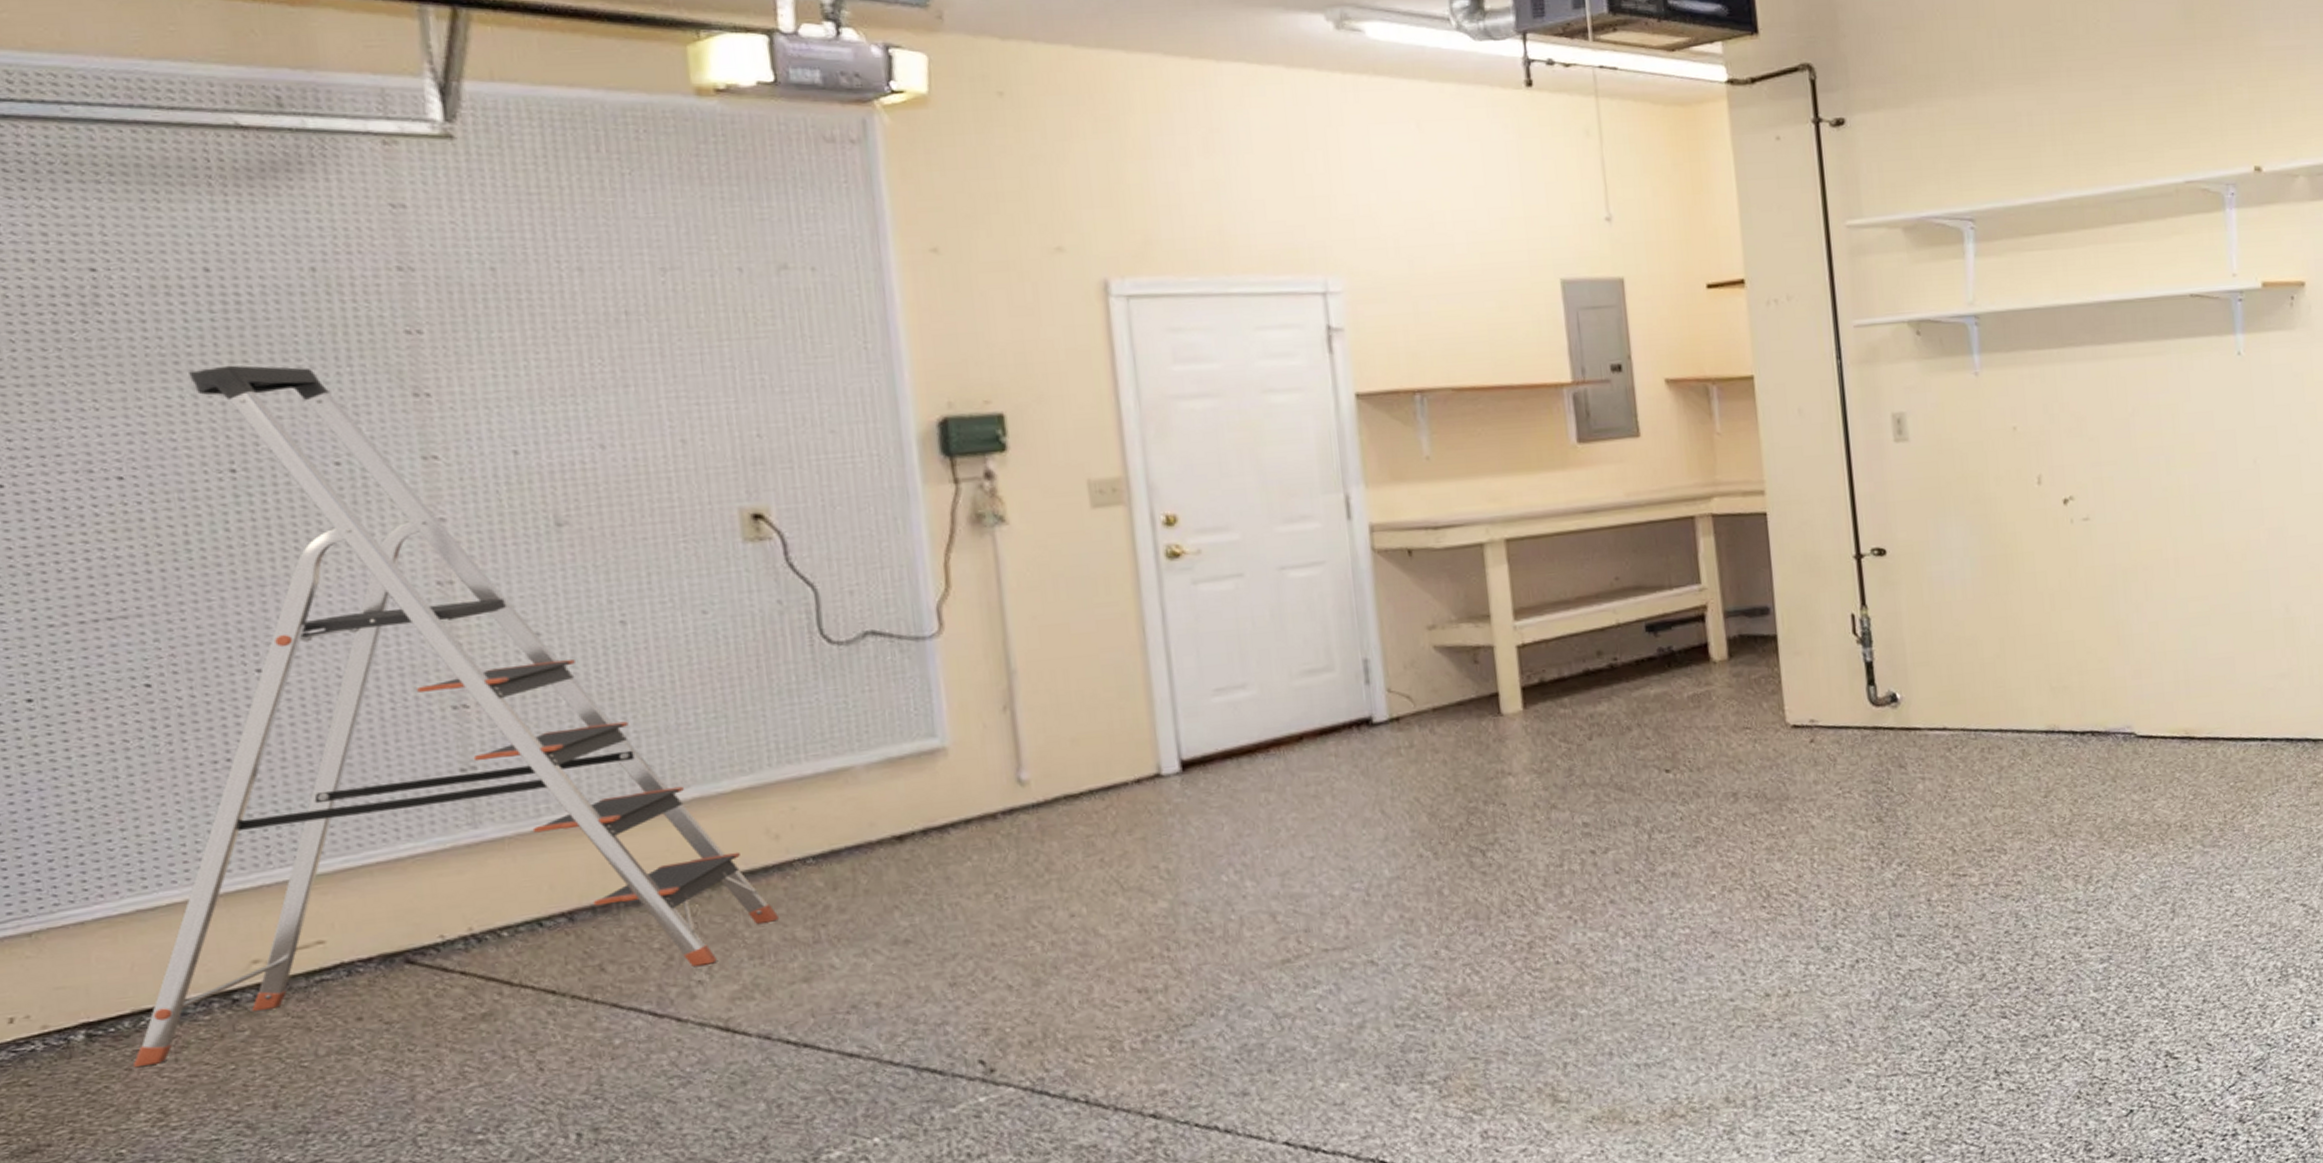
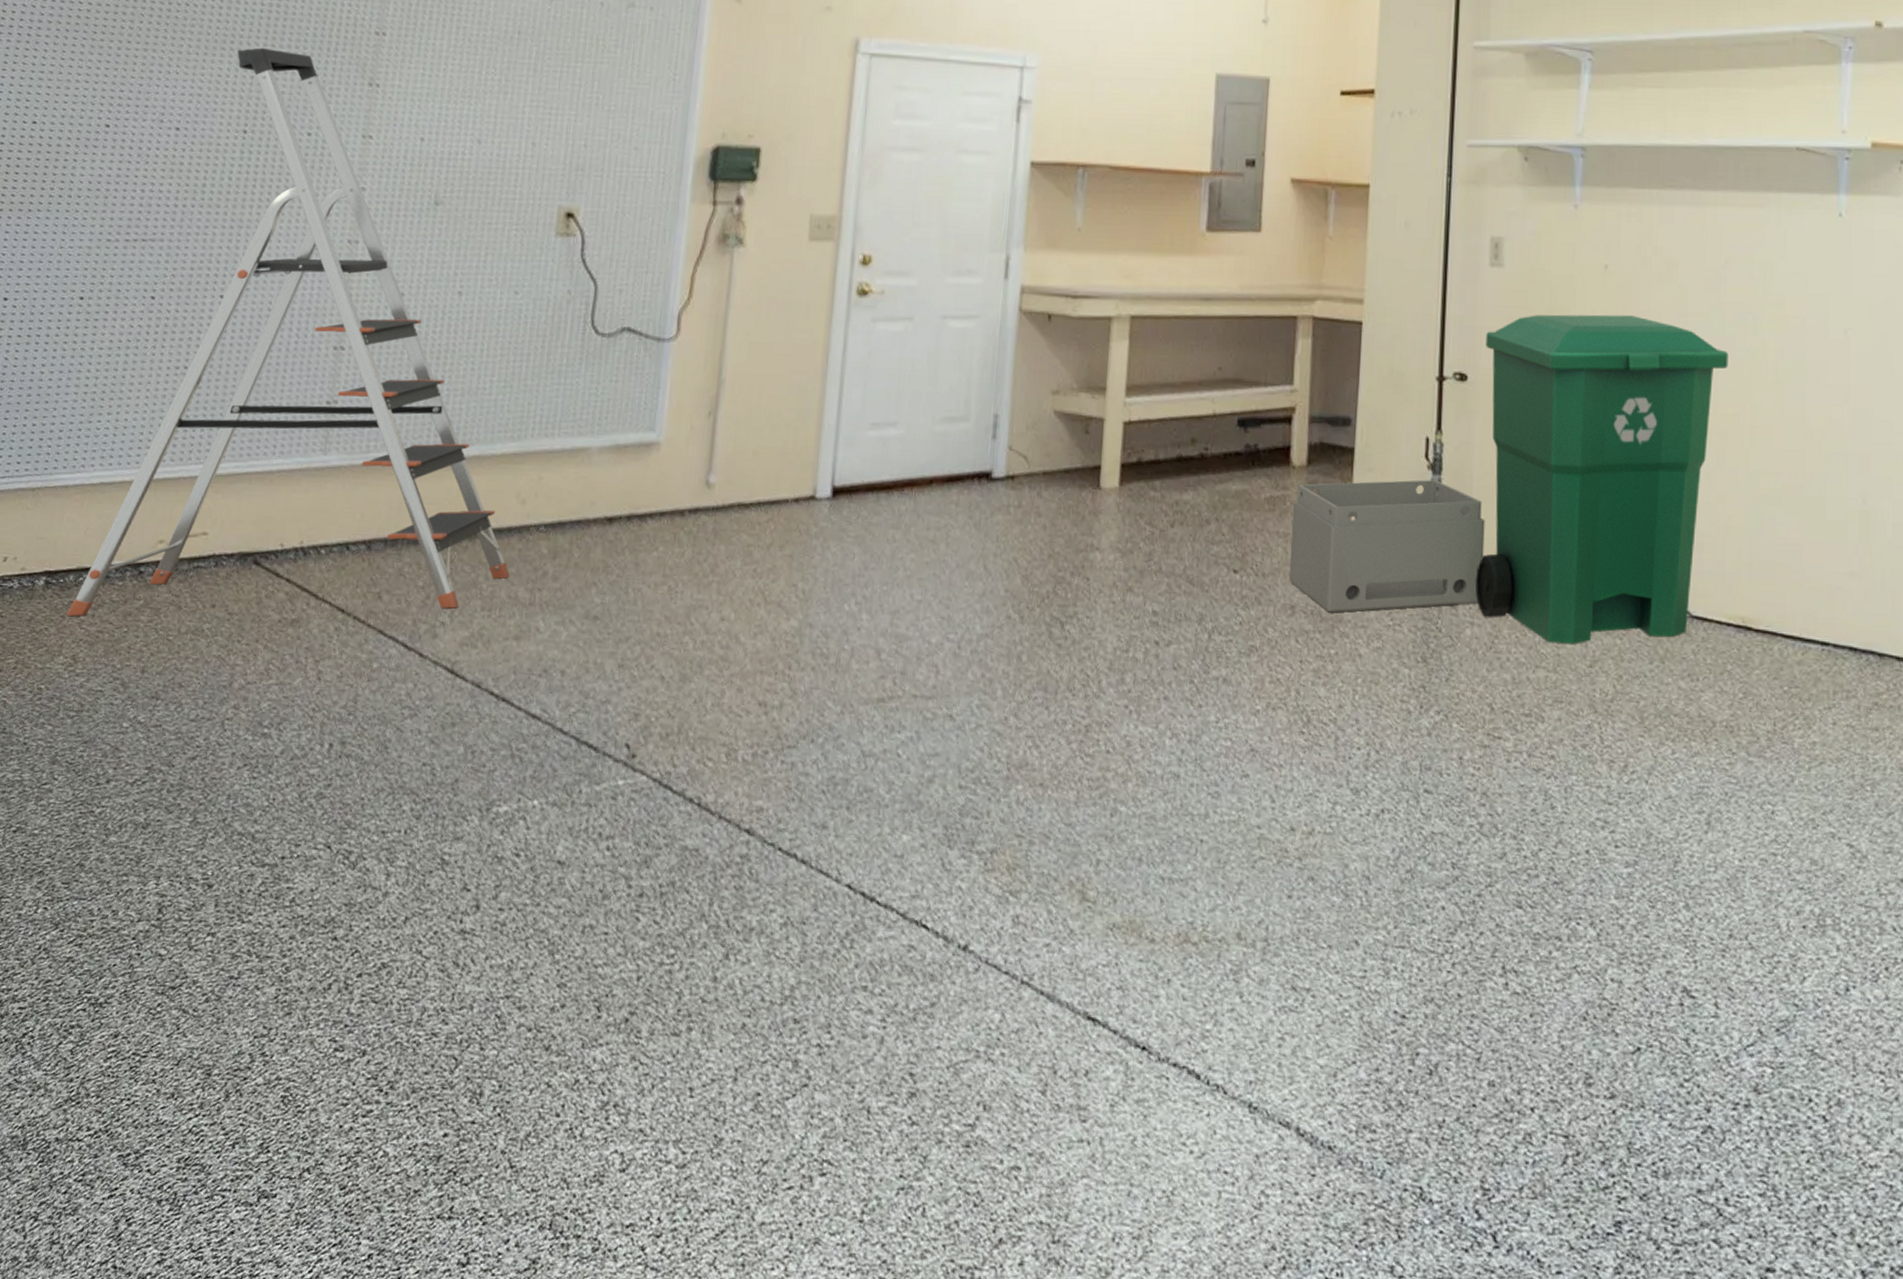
storage bin: none [1719,653,1926,793] -> present [1288,480,1485,613]
recycling bin: none [1900,471,2147,783] -> present [1475,314,1729,645]

